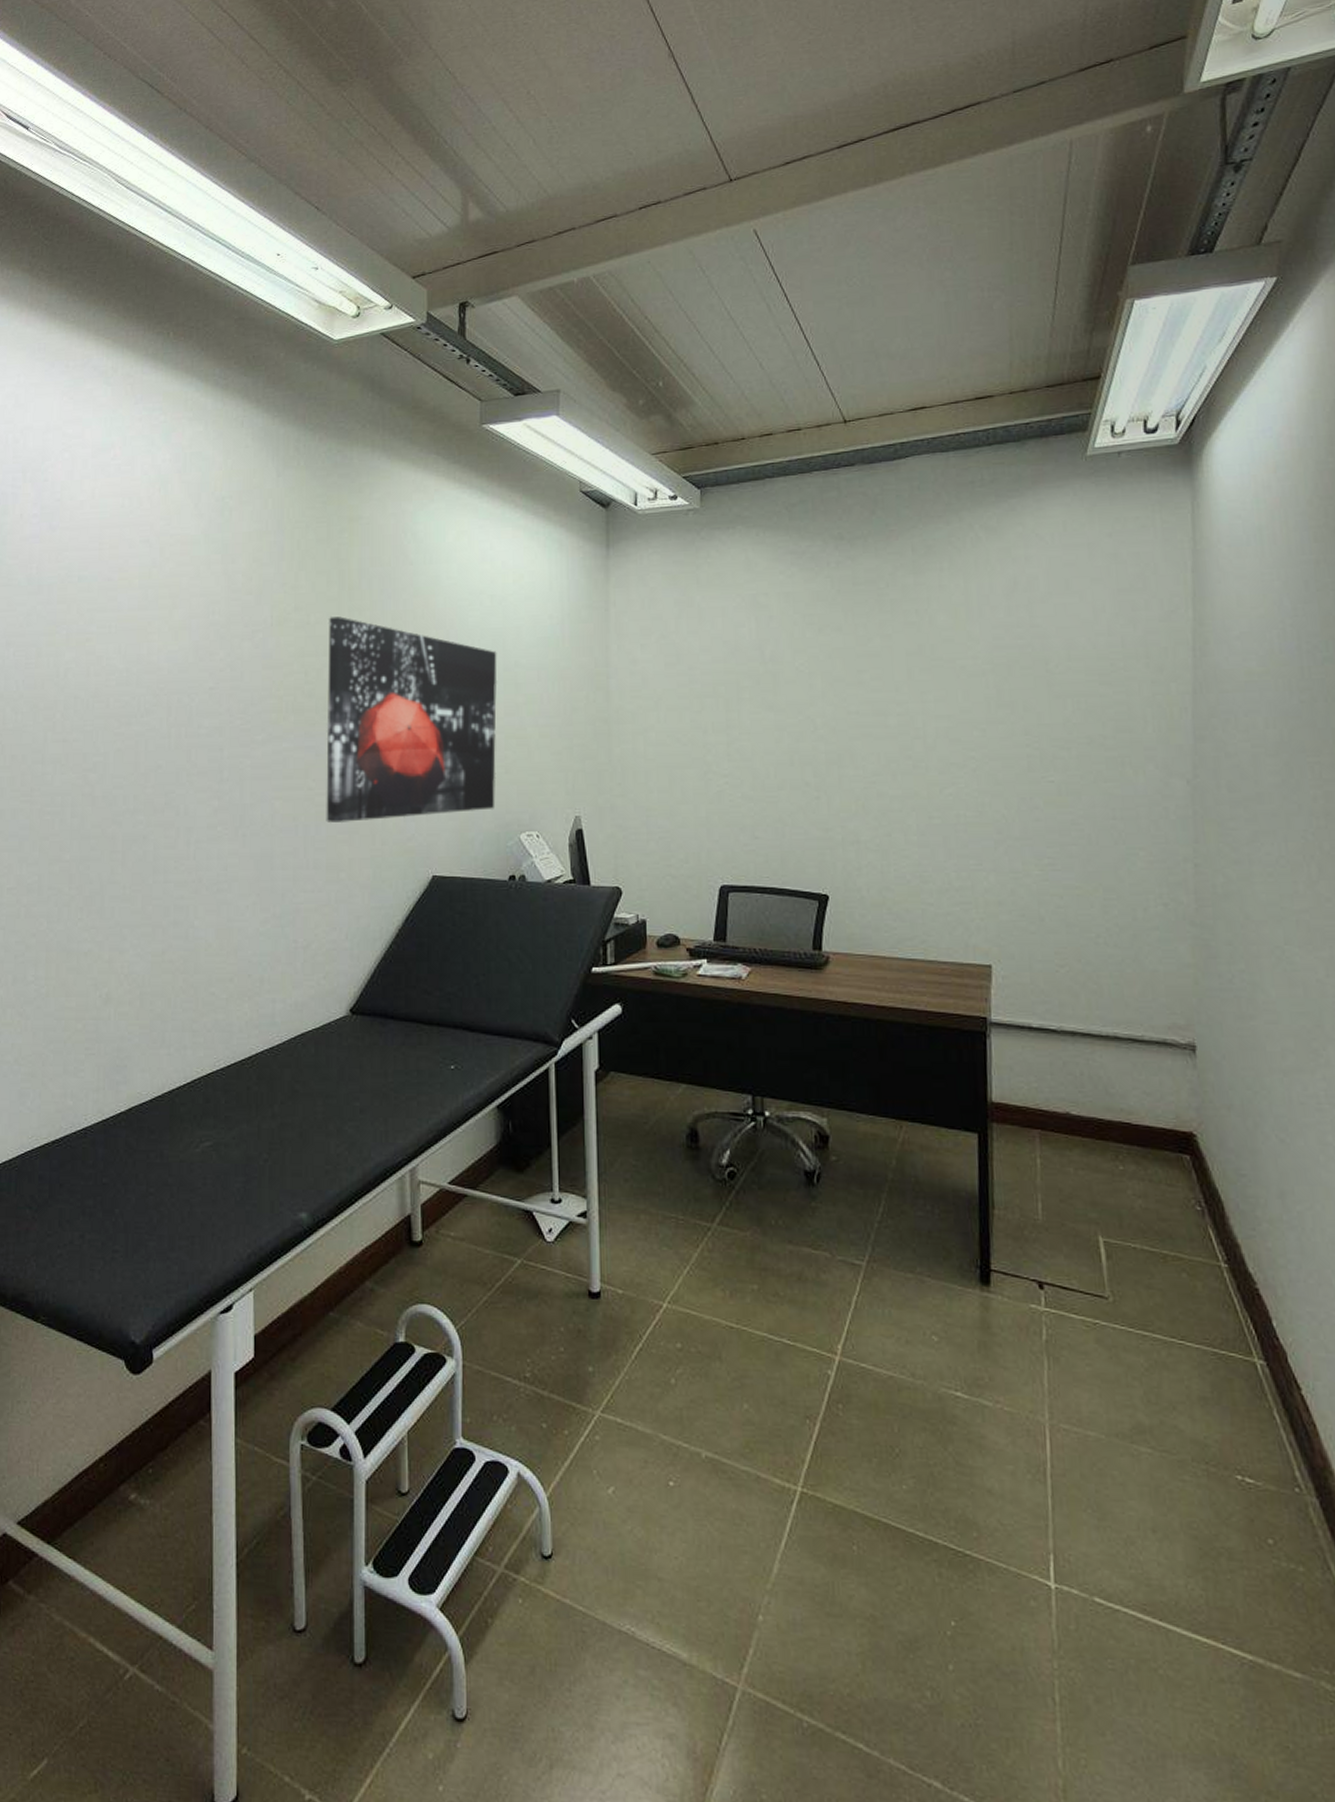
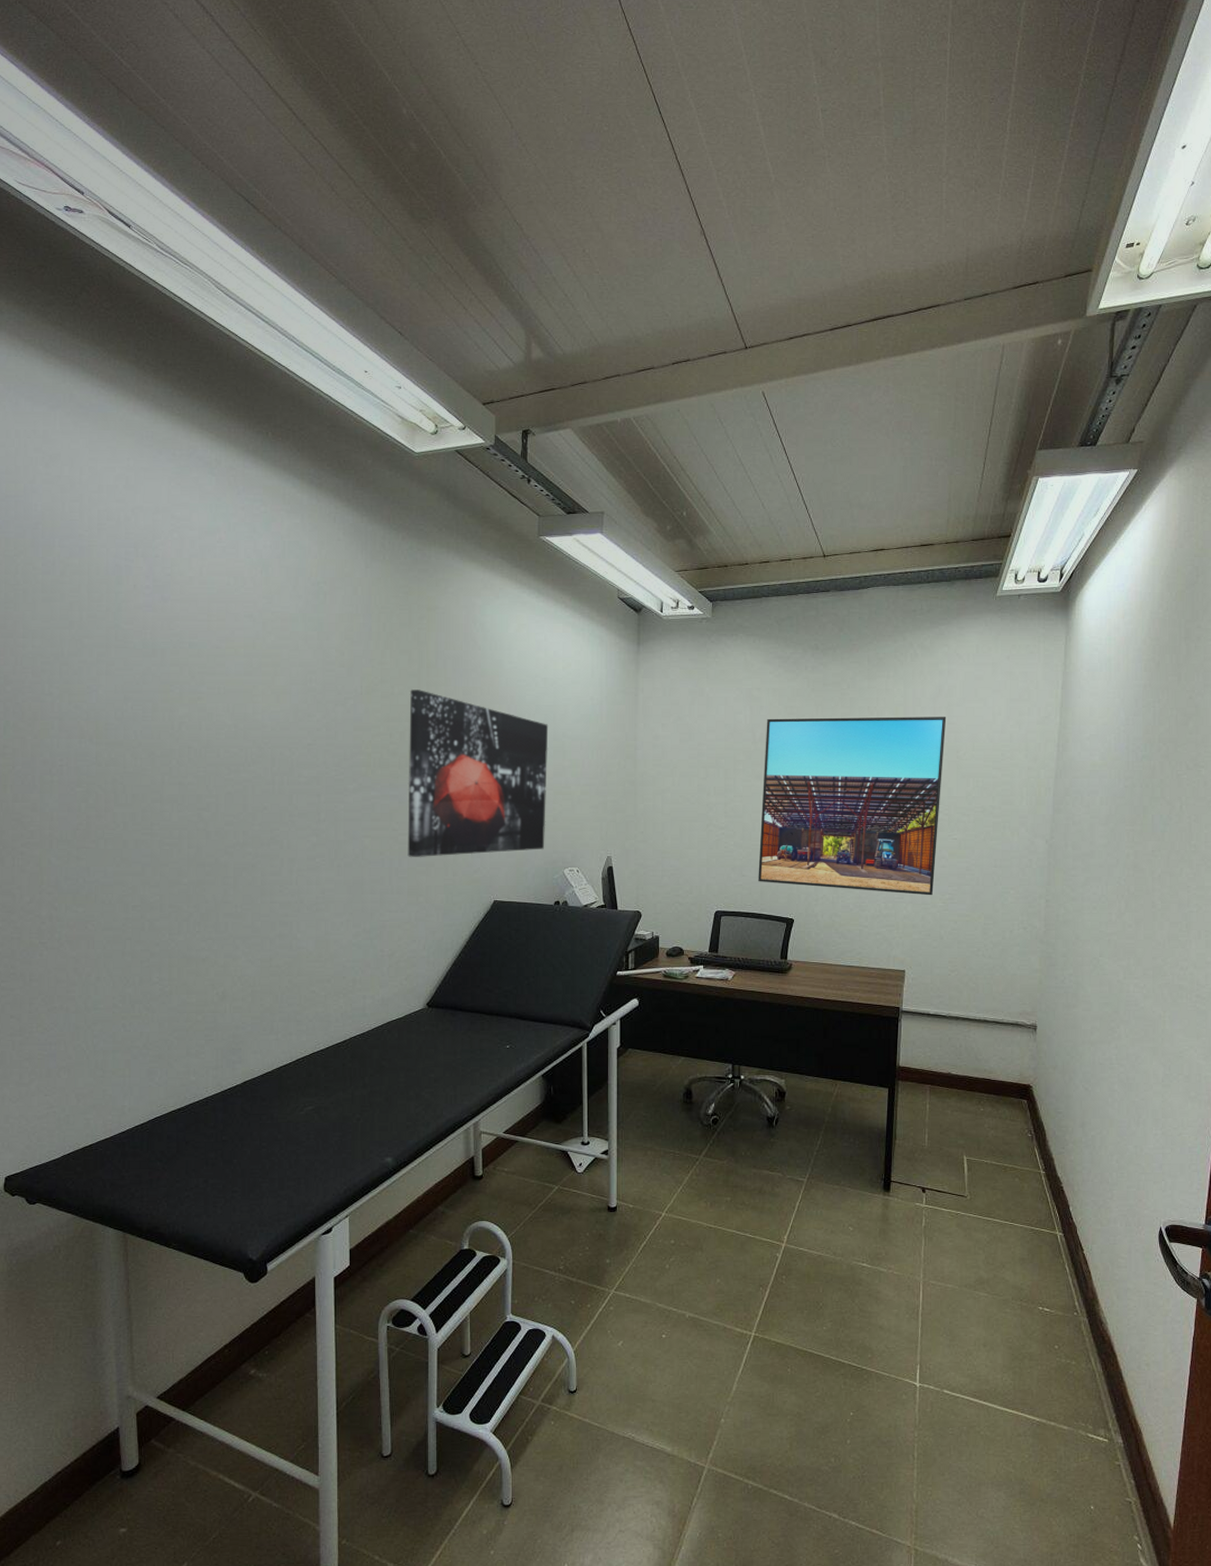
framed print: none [776,618,1028,861] -> present [758,717,947,896]

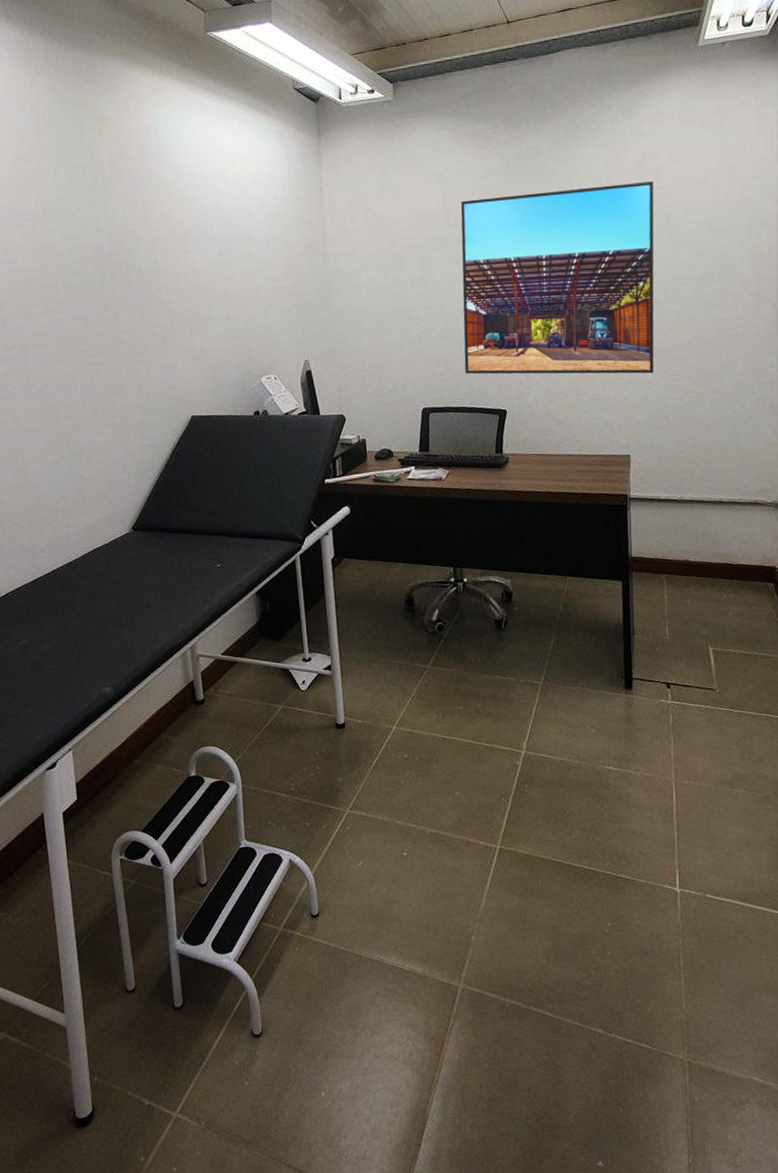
wall art: present [407,689,549,857] -> none [87,204,239,378]

